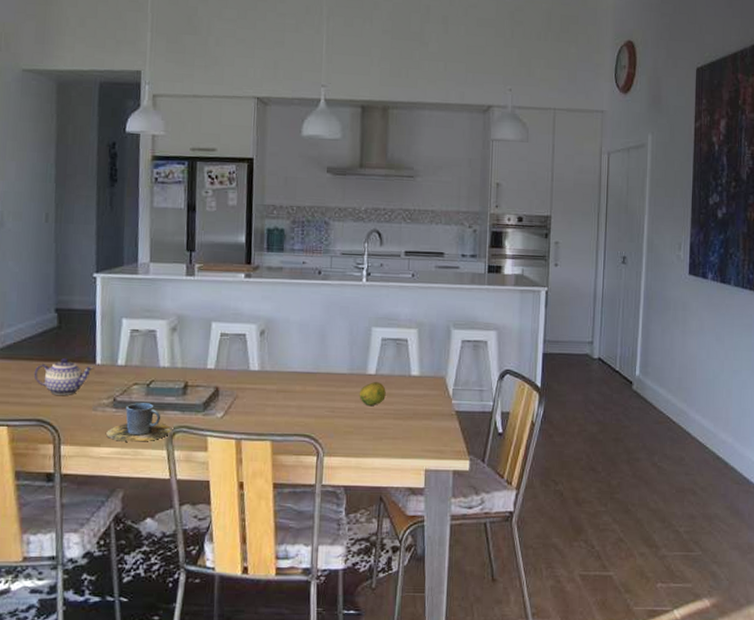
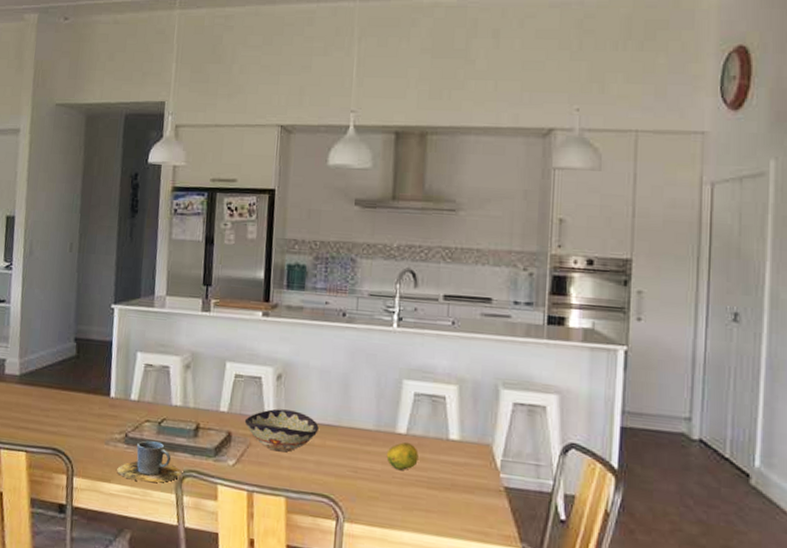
teapot: present [33,357,94,395] -> none [52,387,108,427]
decorative bowl: none [231,362,300,401] -> present [244,408,319,452]

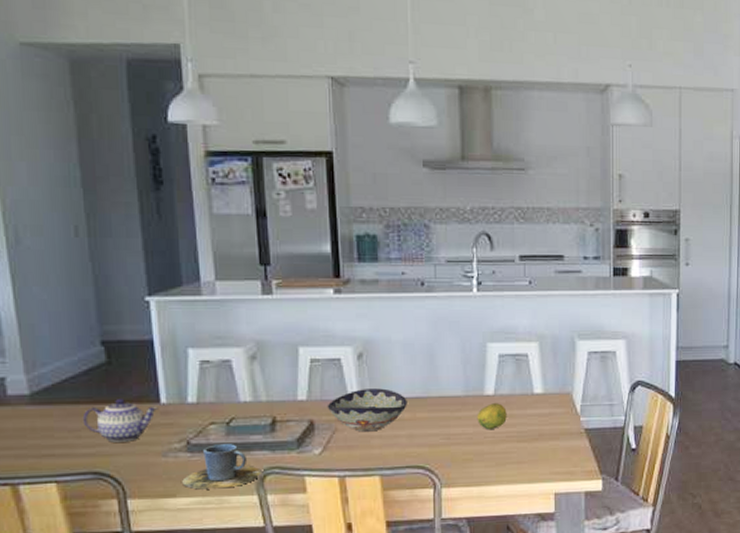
teapot: none [52,387,108,427] -> present [82,398,158,442]

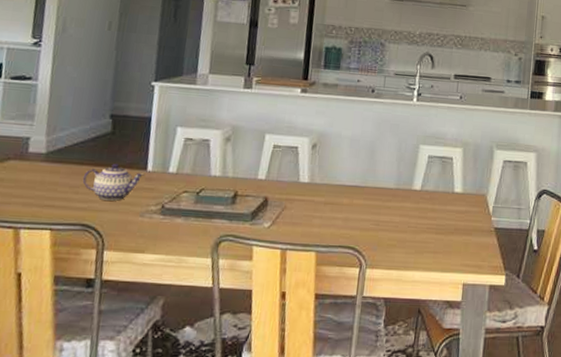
cup: present [182,444,262,490] -> none [151,210,218,250]
decorative bowl: present [327,388,407,432] -> none [280,174,348,212]
fruit: present [477,403,507,430] -> none [403,197,430,221]

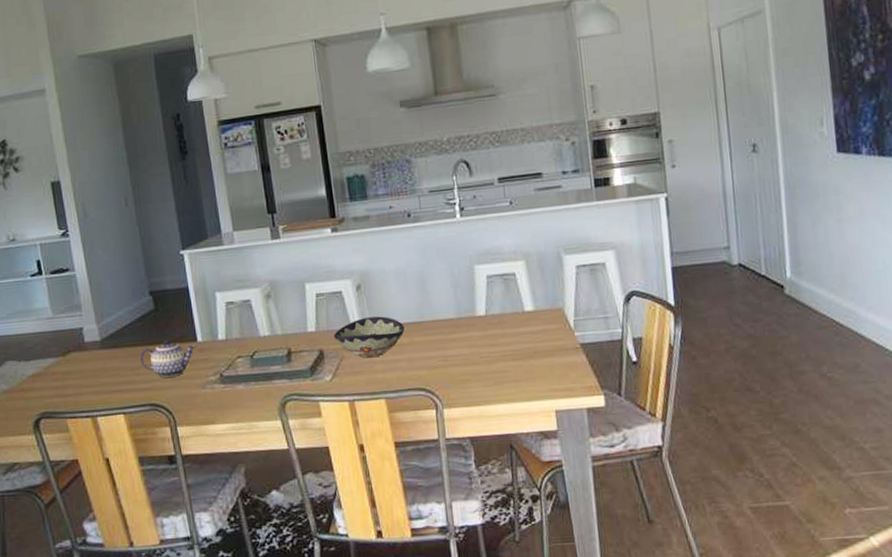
decorative bowl: none [280,174,348,212] -> present [333,316,405,358]

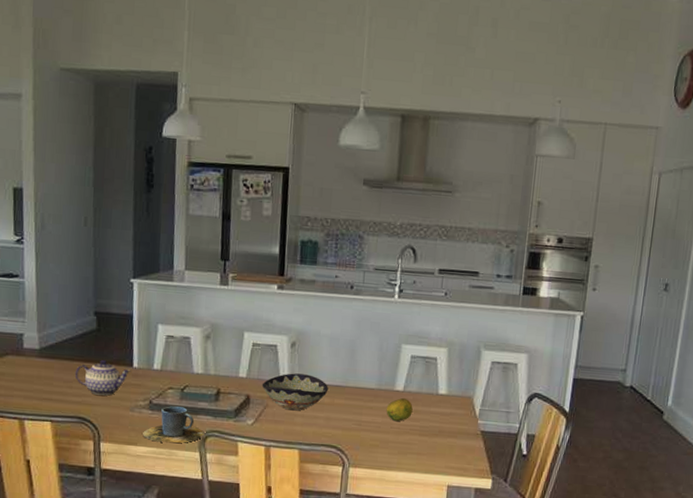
cup: none [219,374,283,417] -> present [143,406,205,444]
fruit: none [470,323,500,351] -> present [386,398,413,422]

